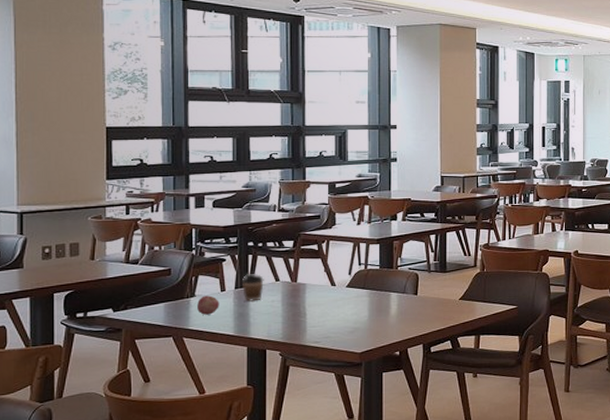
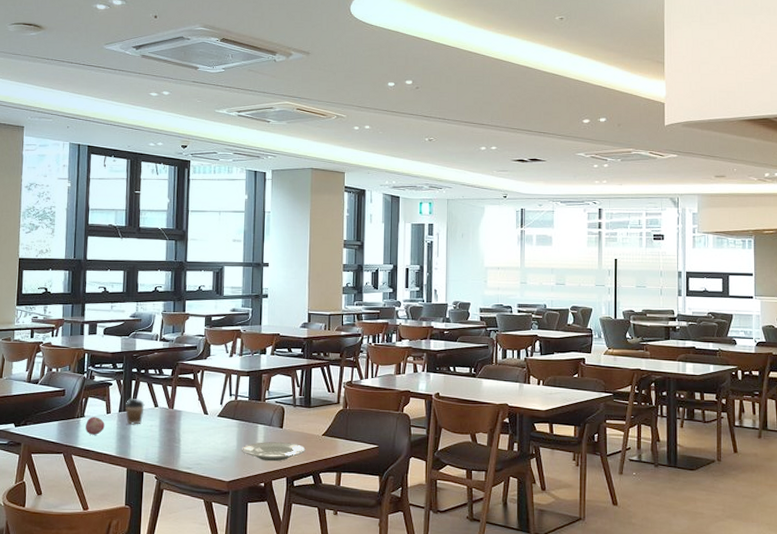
plate: none [373,308,442,330] -> present [241,441,306,462]

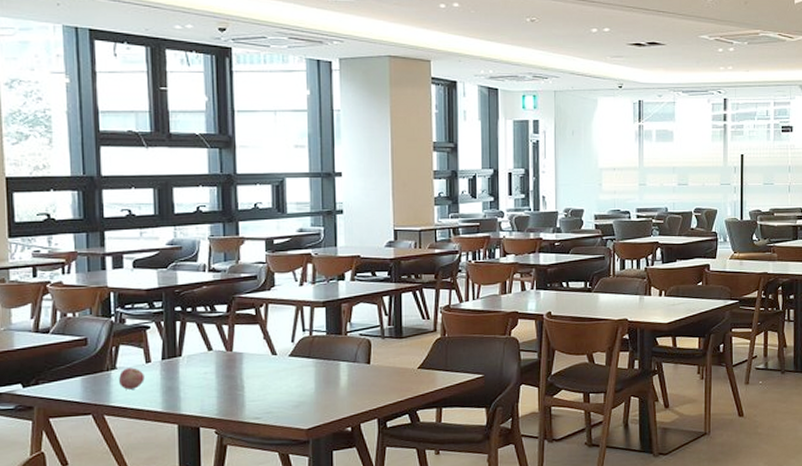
coffee cup: present [125,398,145,425] -> none [169,341,195,374]
plate: present [241,441,306,462] -> none [320,379,399,403]

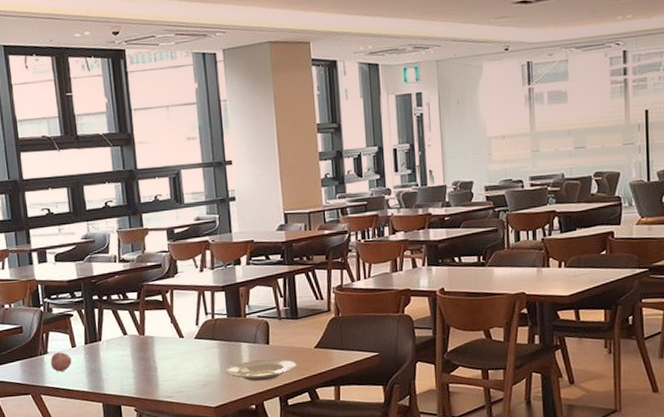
plate: none [320,379,399,403] -> present [225,359,298,382]

